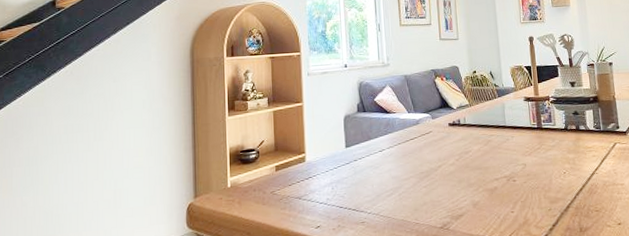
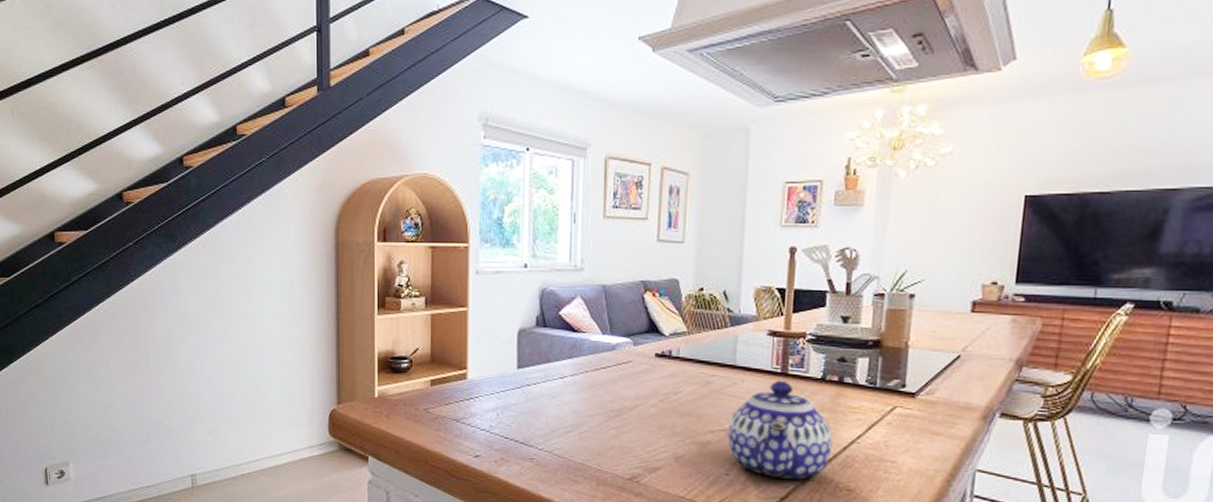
teapot: none [508,133,581,210] -> present [728,380,833,480]

